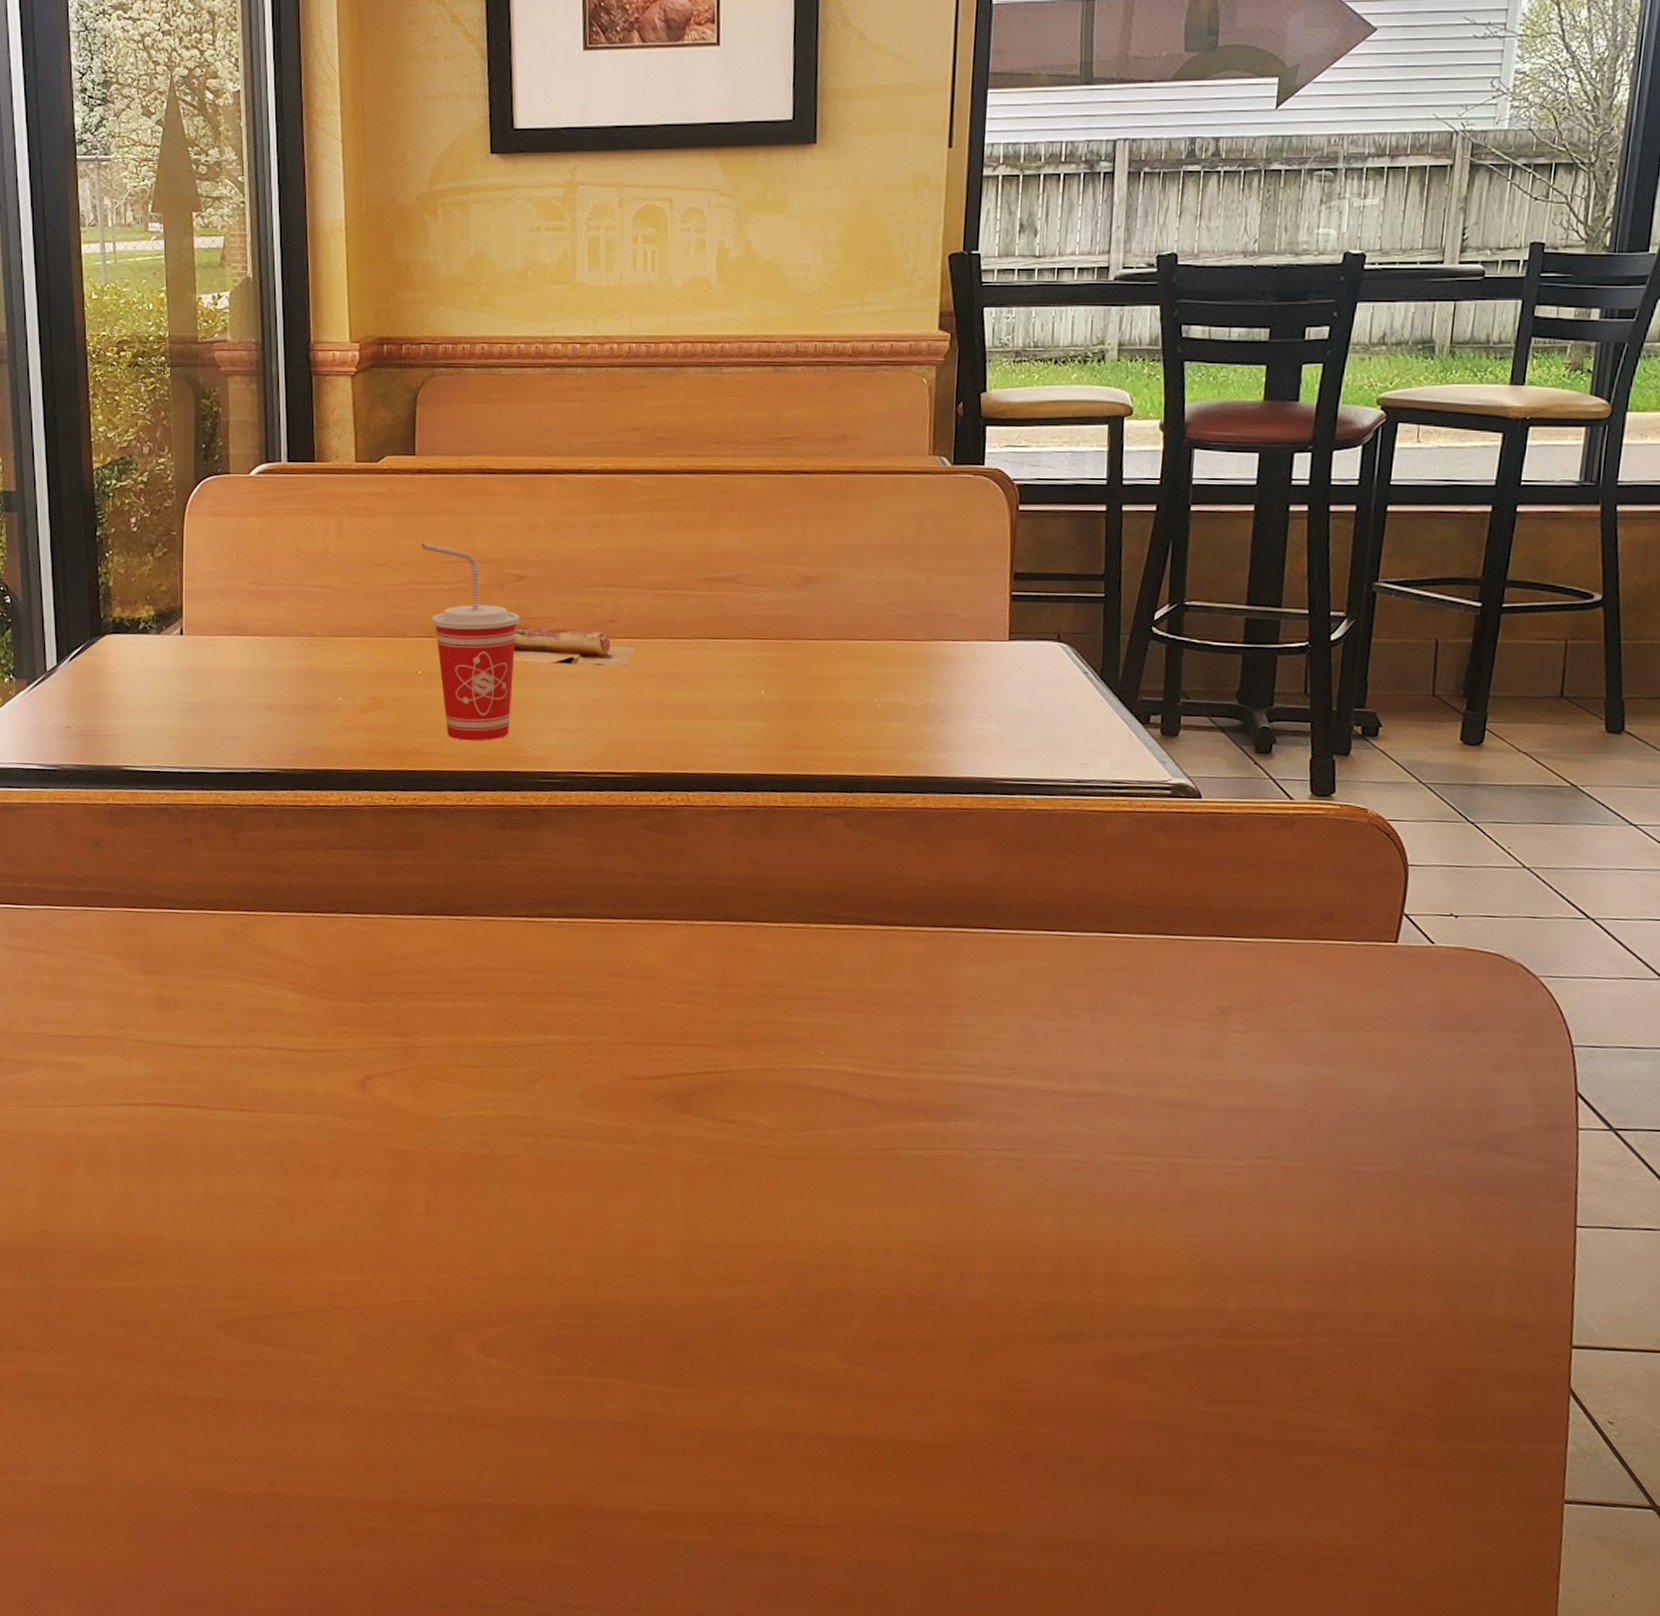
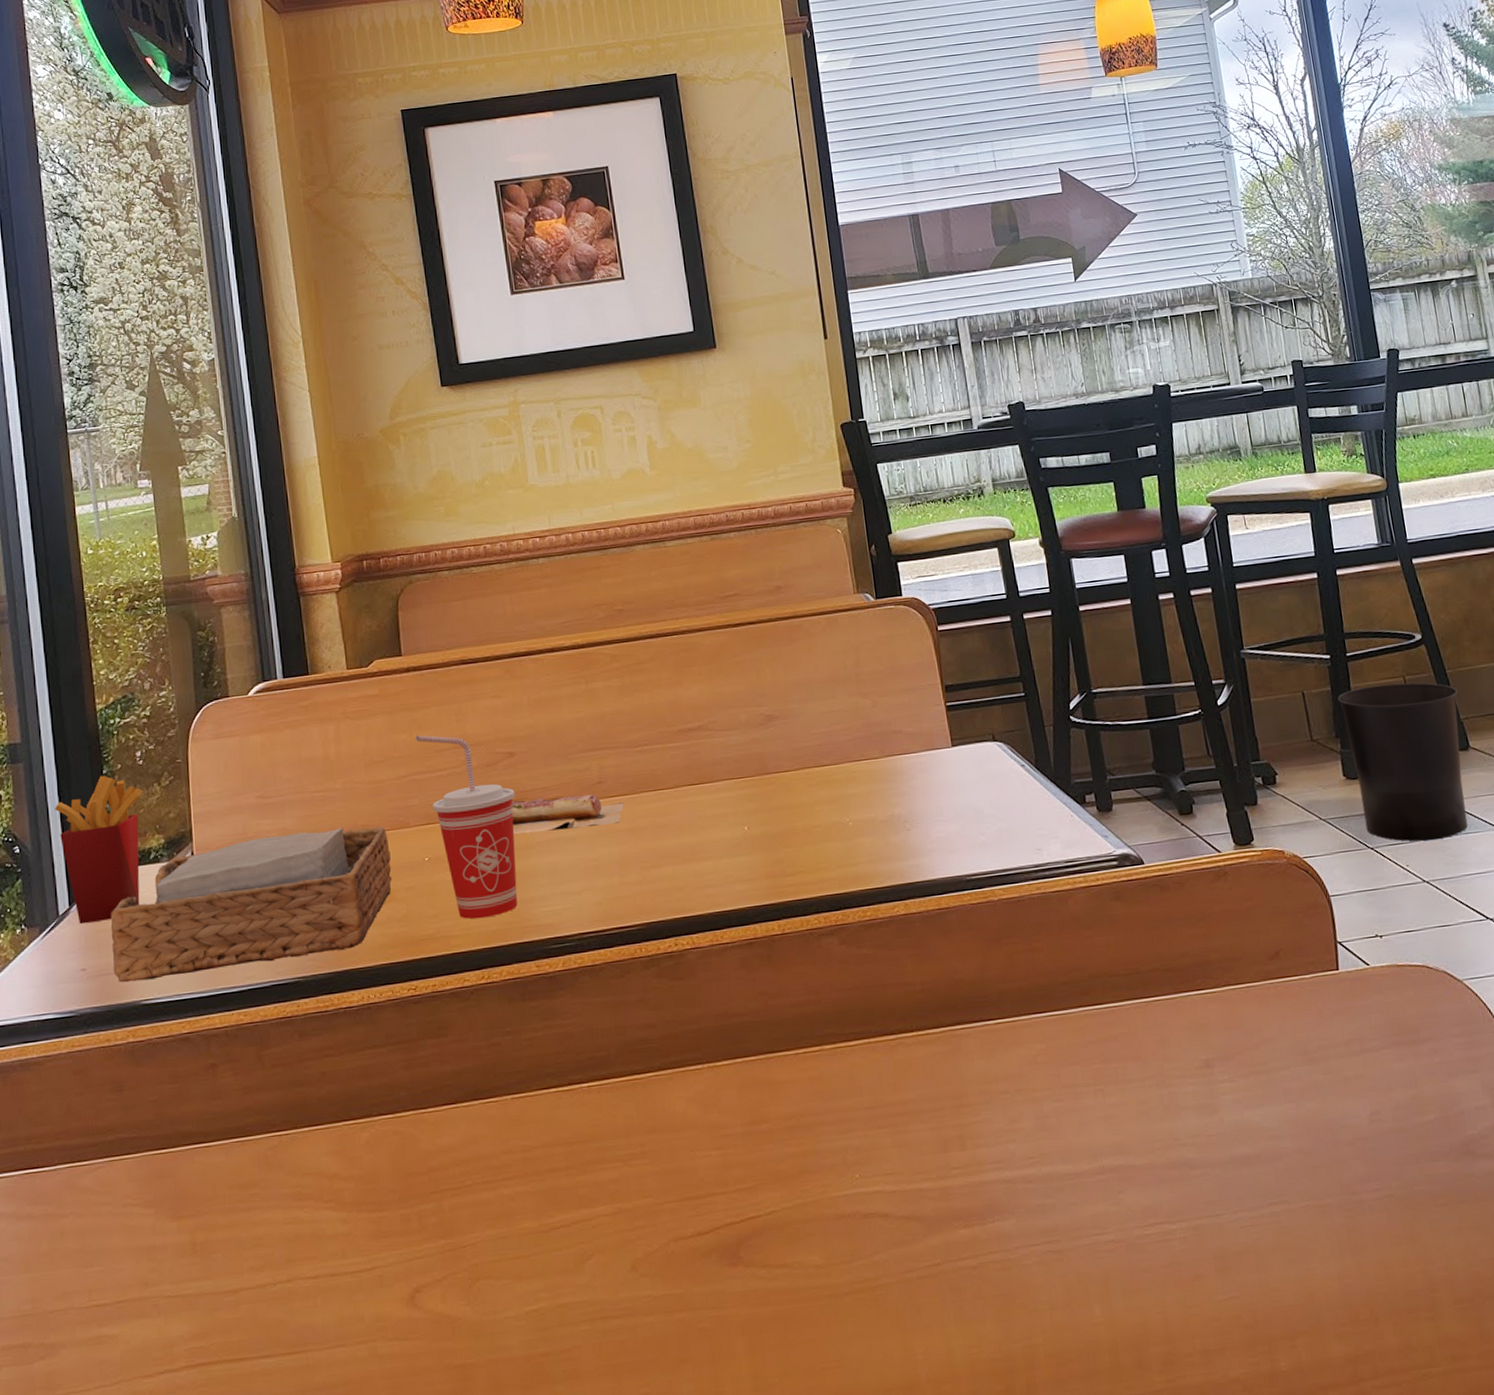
french fries: none [47,537,137,683] -> present [55,775,144,925]
napkin holder: none [96,624,383,750] -> present [110,826,392,983]
waste bin: none [1471,645,1629,825] -> present [1338,682,1468,842]

